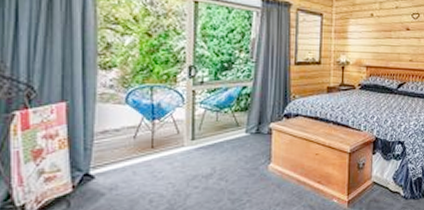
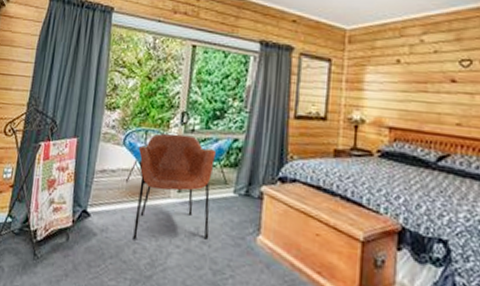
armchair: none [144,87,226,191] -> present [131,133,216,240]

